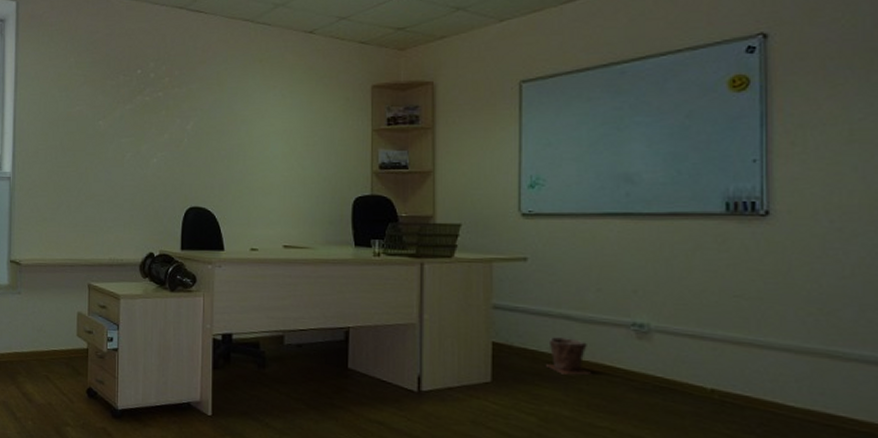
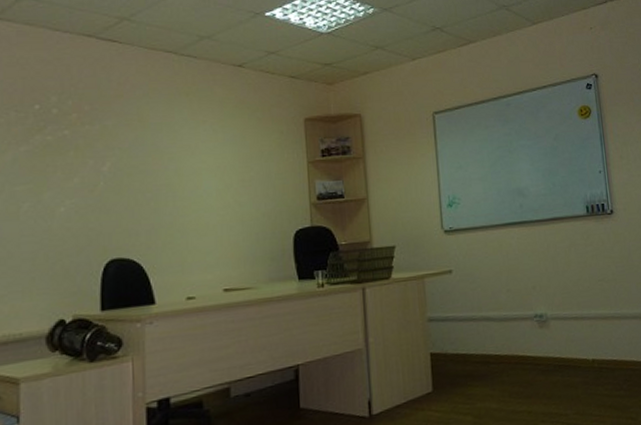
plant pot: present [546,336,592,376] -> none [475,337,511,371]

